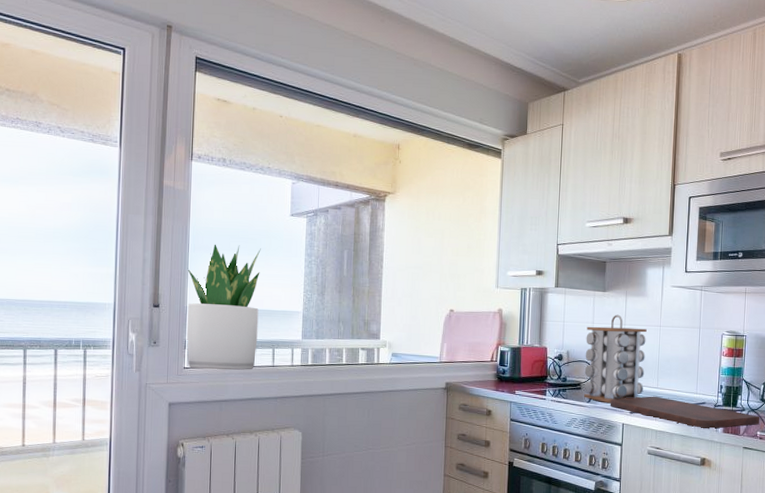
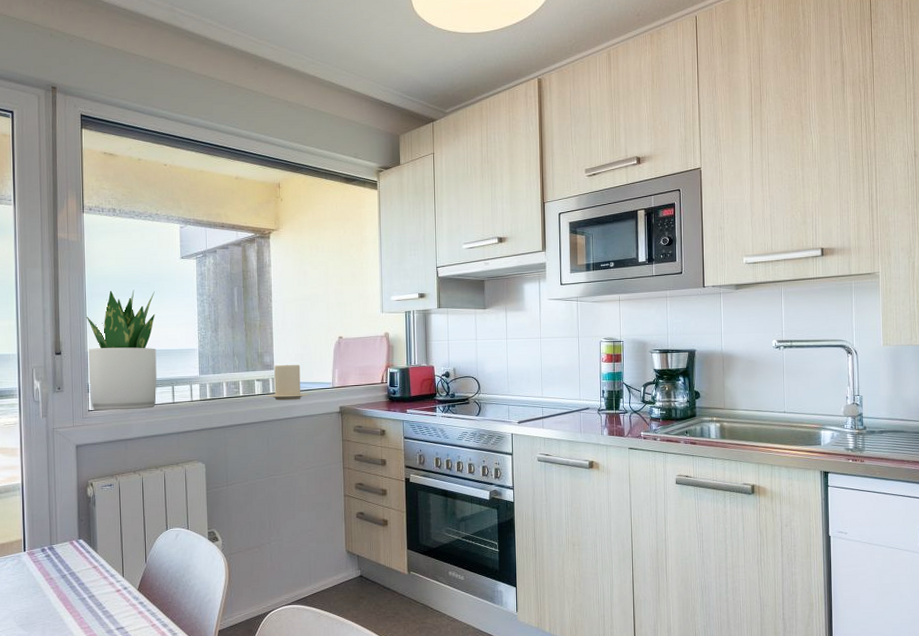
candle: none [371,334,415,373] -> present [267,364,310,401]
spice rack: present [583,314,647,404] -> none [470,330,529,416]
cutting board: present [610,396,760,429] -> none [498,405,643,433]

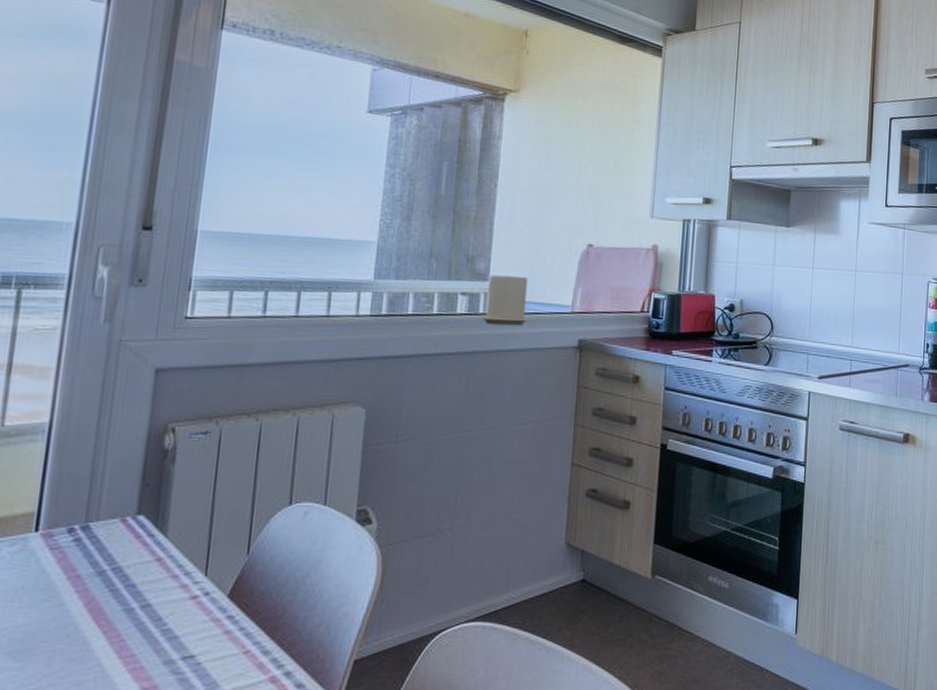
planter: present [86,290,157,411] -> none [192,145,320,322]

